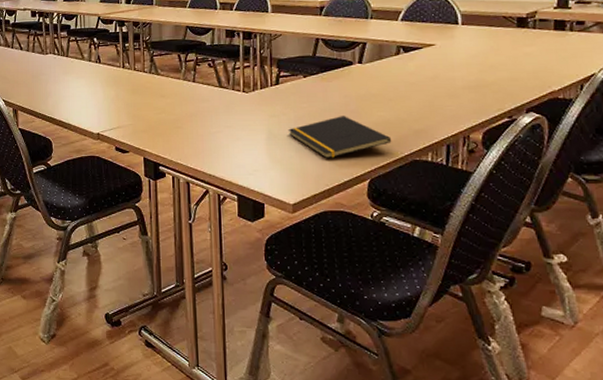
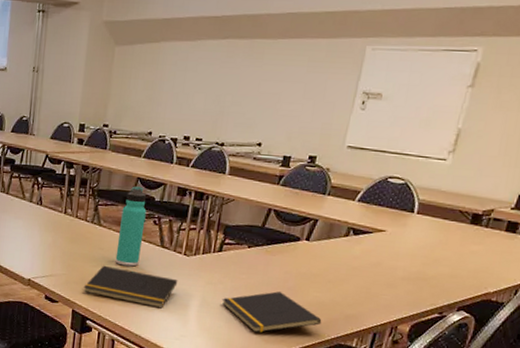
notepad: none [151,111,242,146] -> present [83,265,178,309]
thermos bottle: none [177,34,201,110] -> present [115,186,147,267]

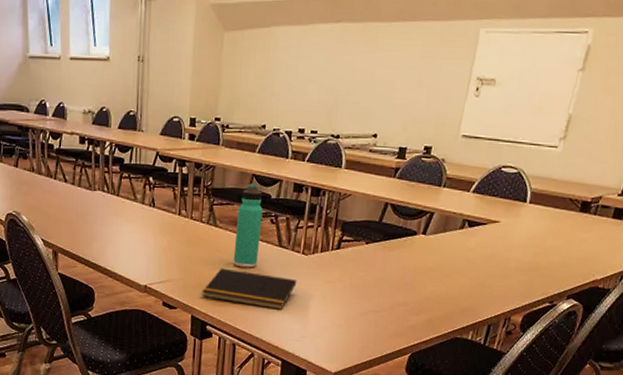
notepad: present [222,291,322,333] -> none [341,287,439,331]

